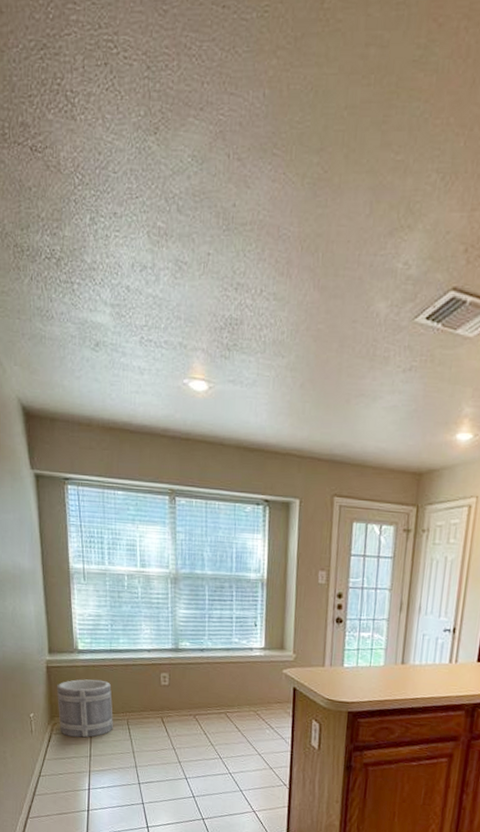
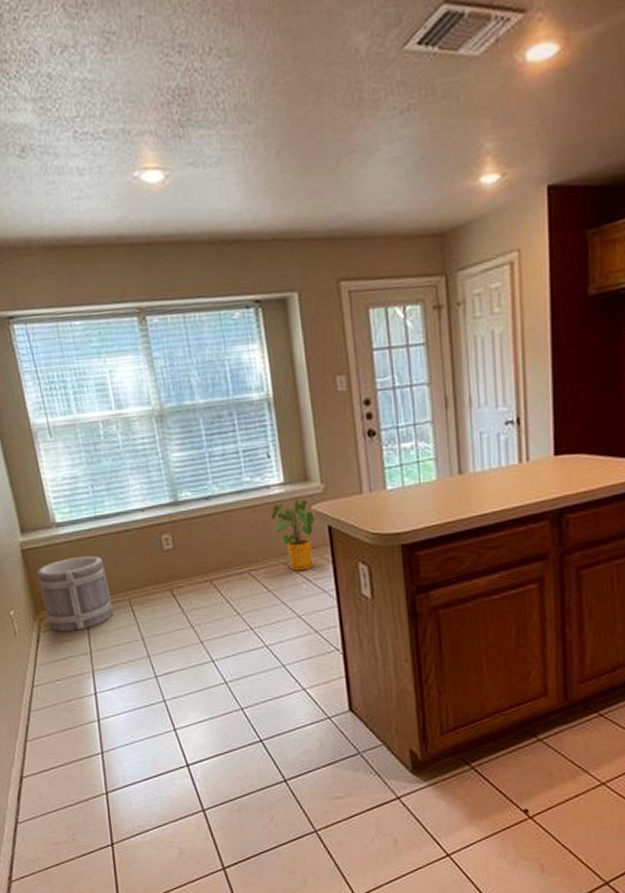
house plant: none [249,662,286,720] -> present [270,499,317,571]

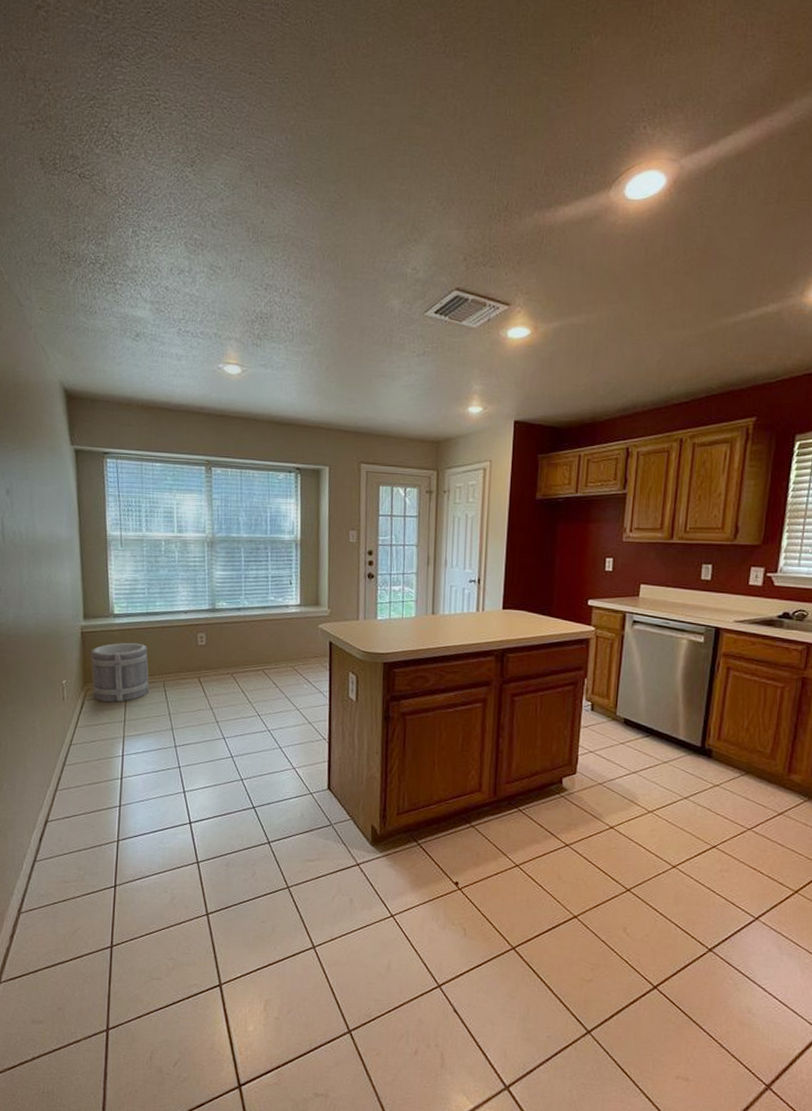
house plant: present [270,499,317,571] -> none [286,618,321,674]

